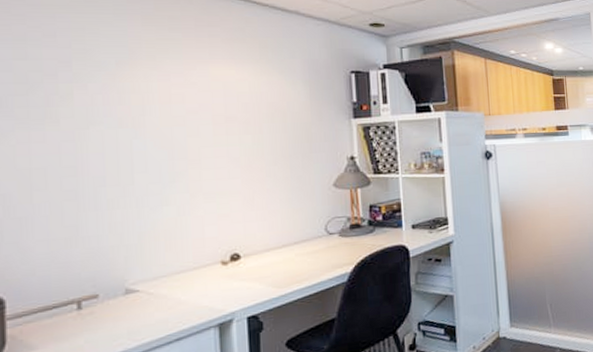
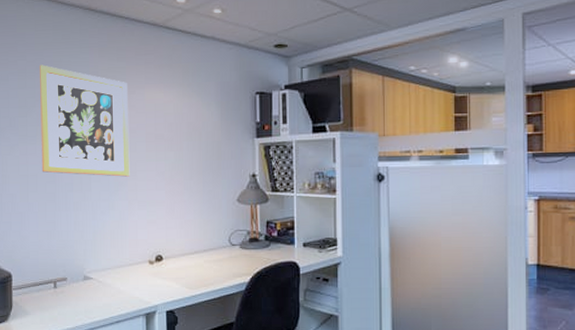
wall art: none [49,31,191,166] -> present [40,65,130,177]

